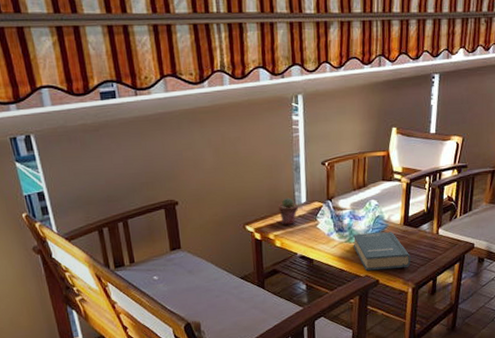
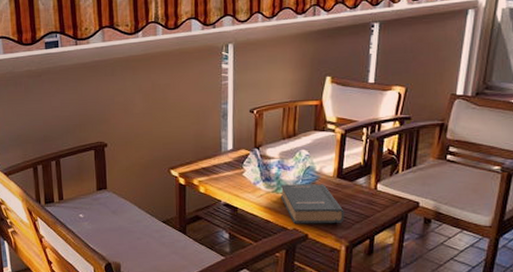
potted succulent: present [278,197,298,225] -> none [203,144,224,171]

